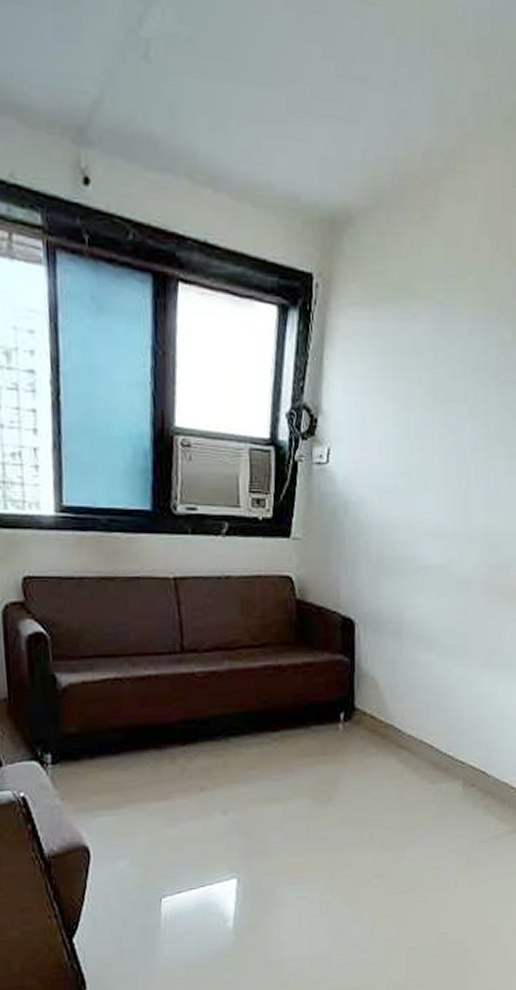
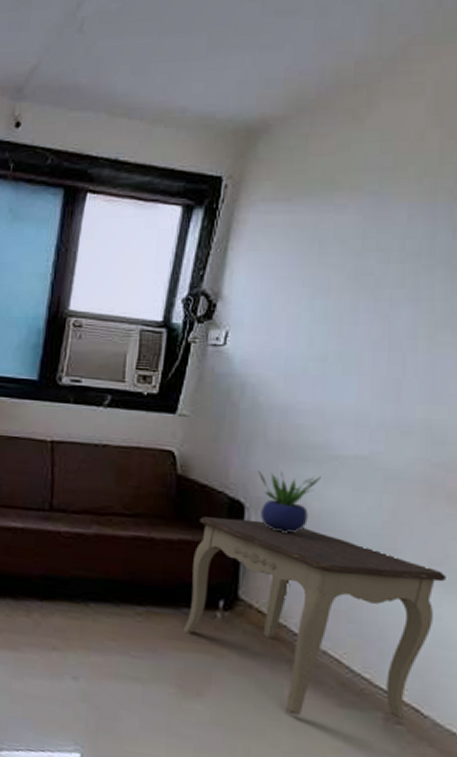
side table: none [313,634,500,798] -> present [183,517,446,720]
potted plant: none [363,586,412,643] -> present [258,471,321,533]

